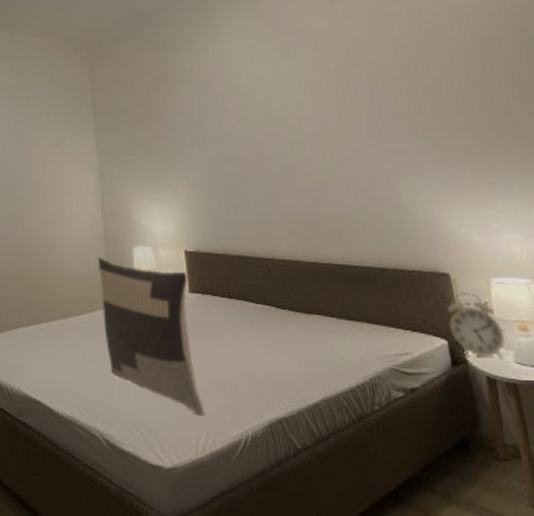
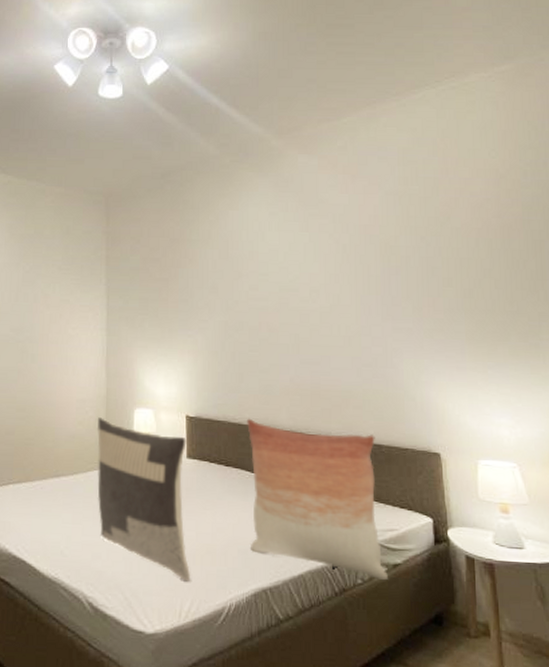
pillow: none [245,249,406,406] -> present [246,418,388,581]
alarm clock: present [447,292,505,358] -> none [434,472,486,538]

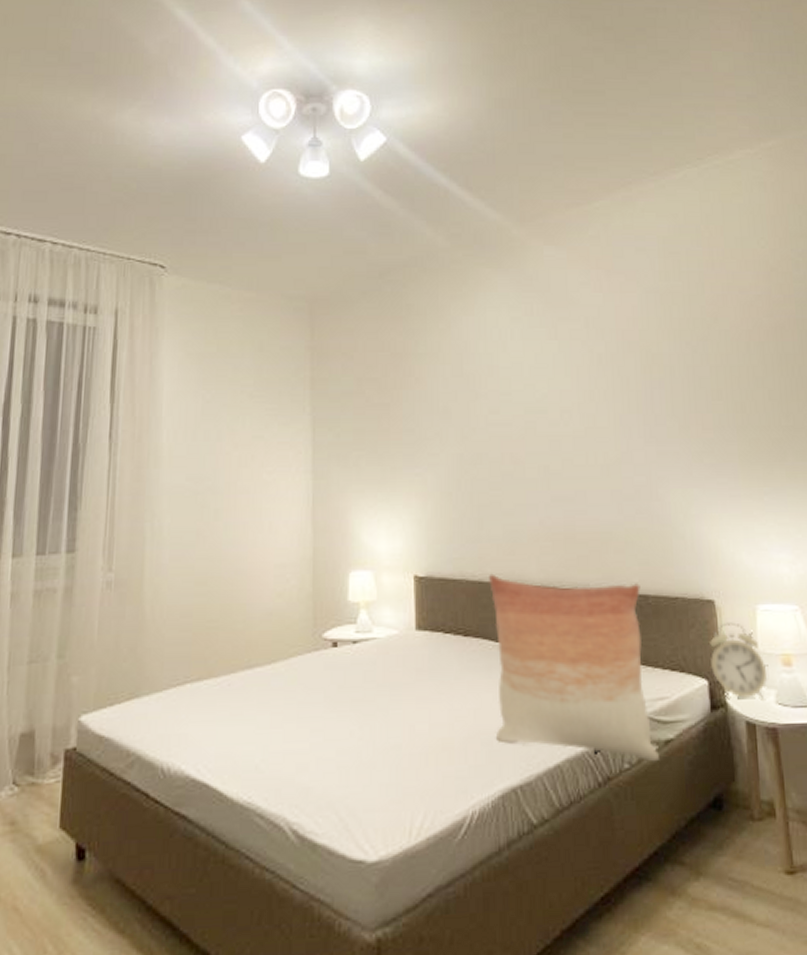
pillow: present [96,417,190,582] -> none [301,586,422,789]
alarm clock: none [434,472,486,538] -> present [709,622,768,699]

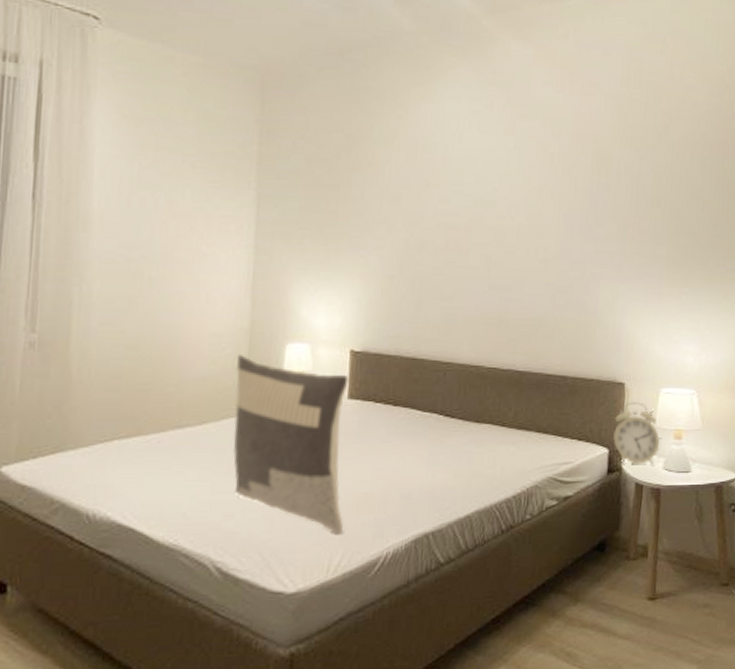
pillow: none [301,586,422,789] -> present [232,355,349,534]
pillow: present [488,573,659,762] -> none [415,351,561,514]

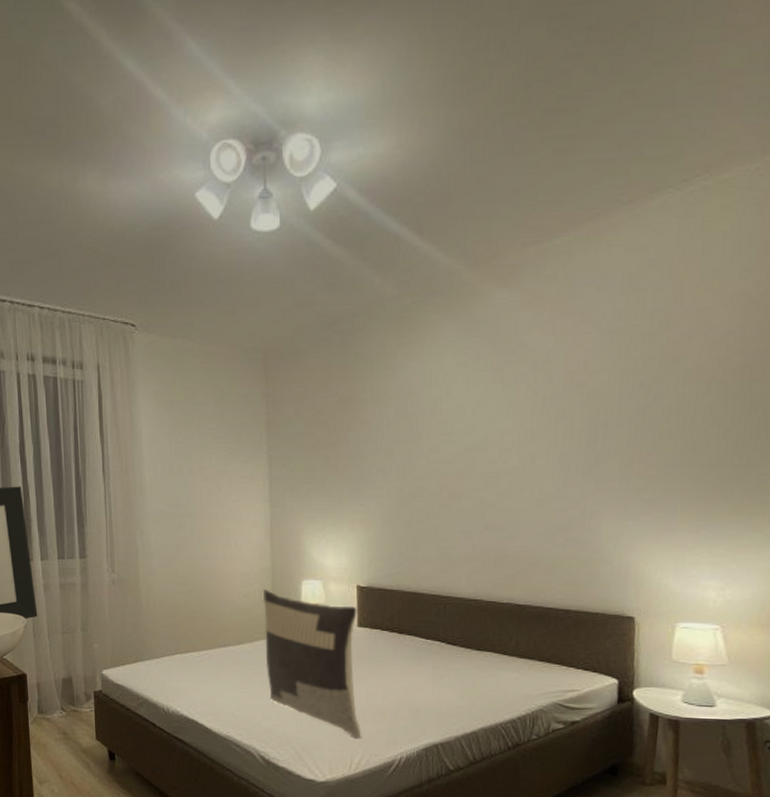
alarm clock: present [612,402,660,465] -> none [621,635,678,697]

